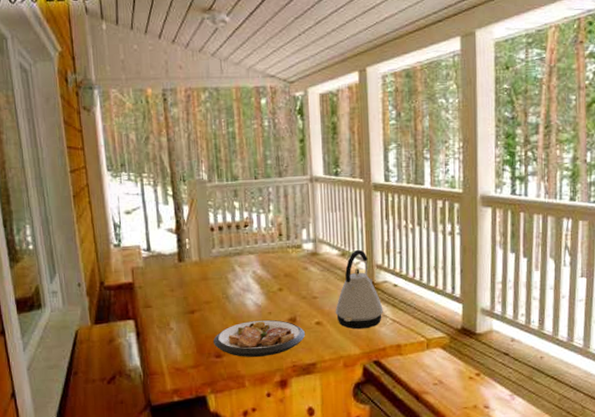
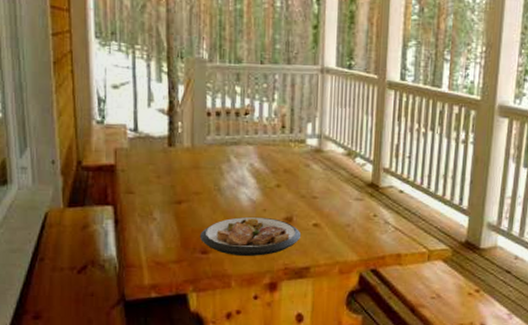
kettle: present [335,250,383,330] -> none [335,151,386,235]

